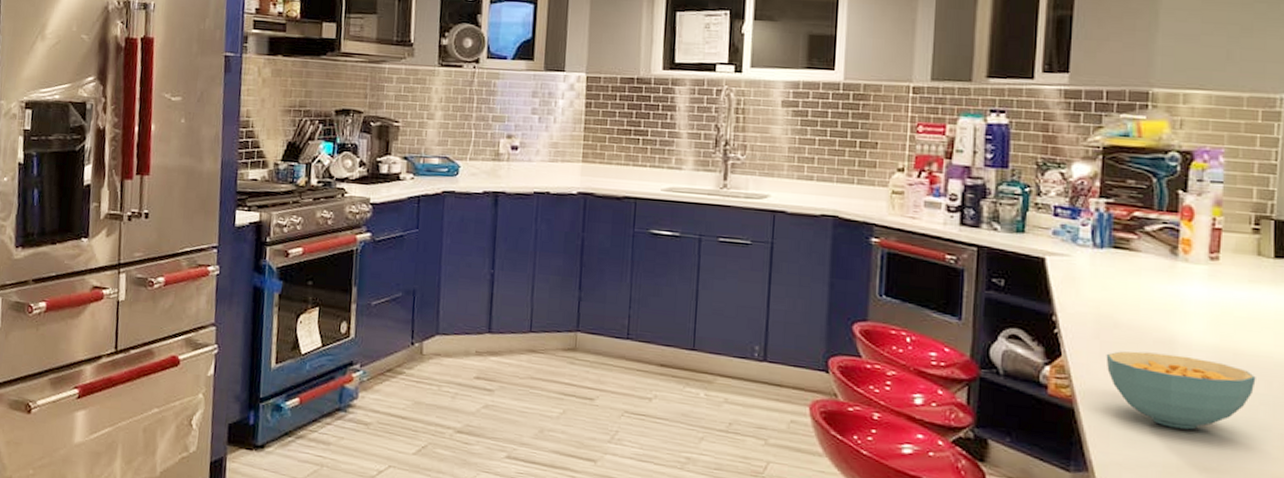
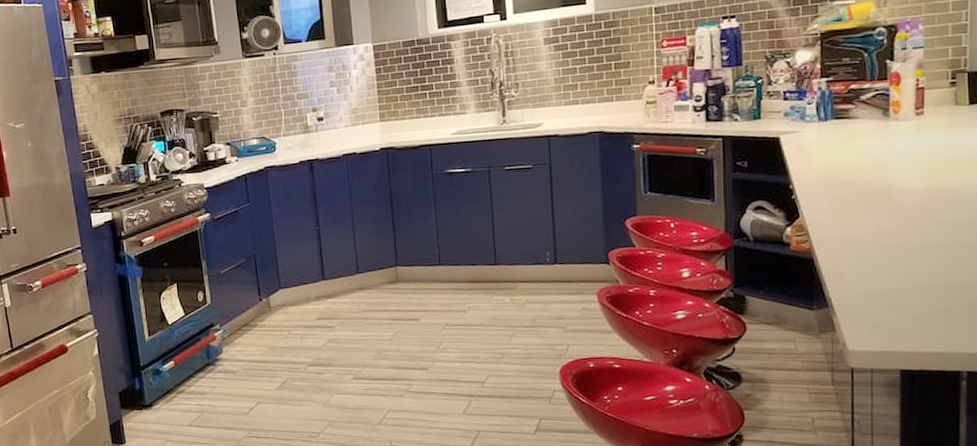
cereal bowl: present [1106,351,1256,430] -> none [836,199,960,260]

